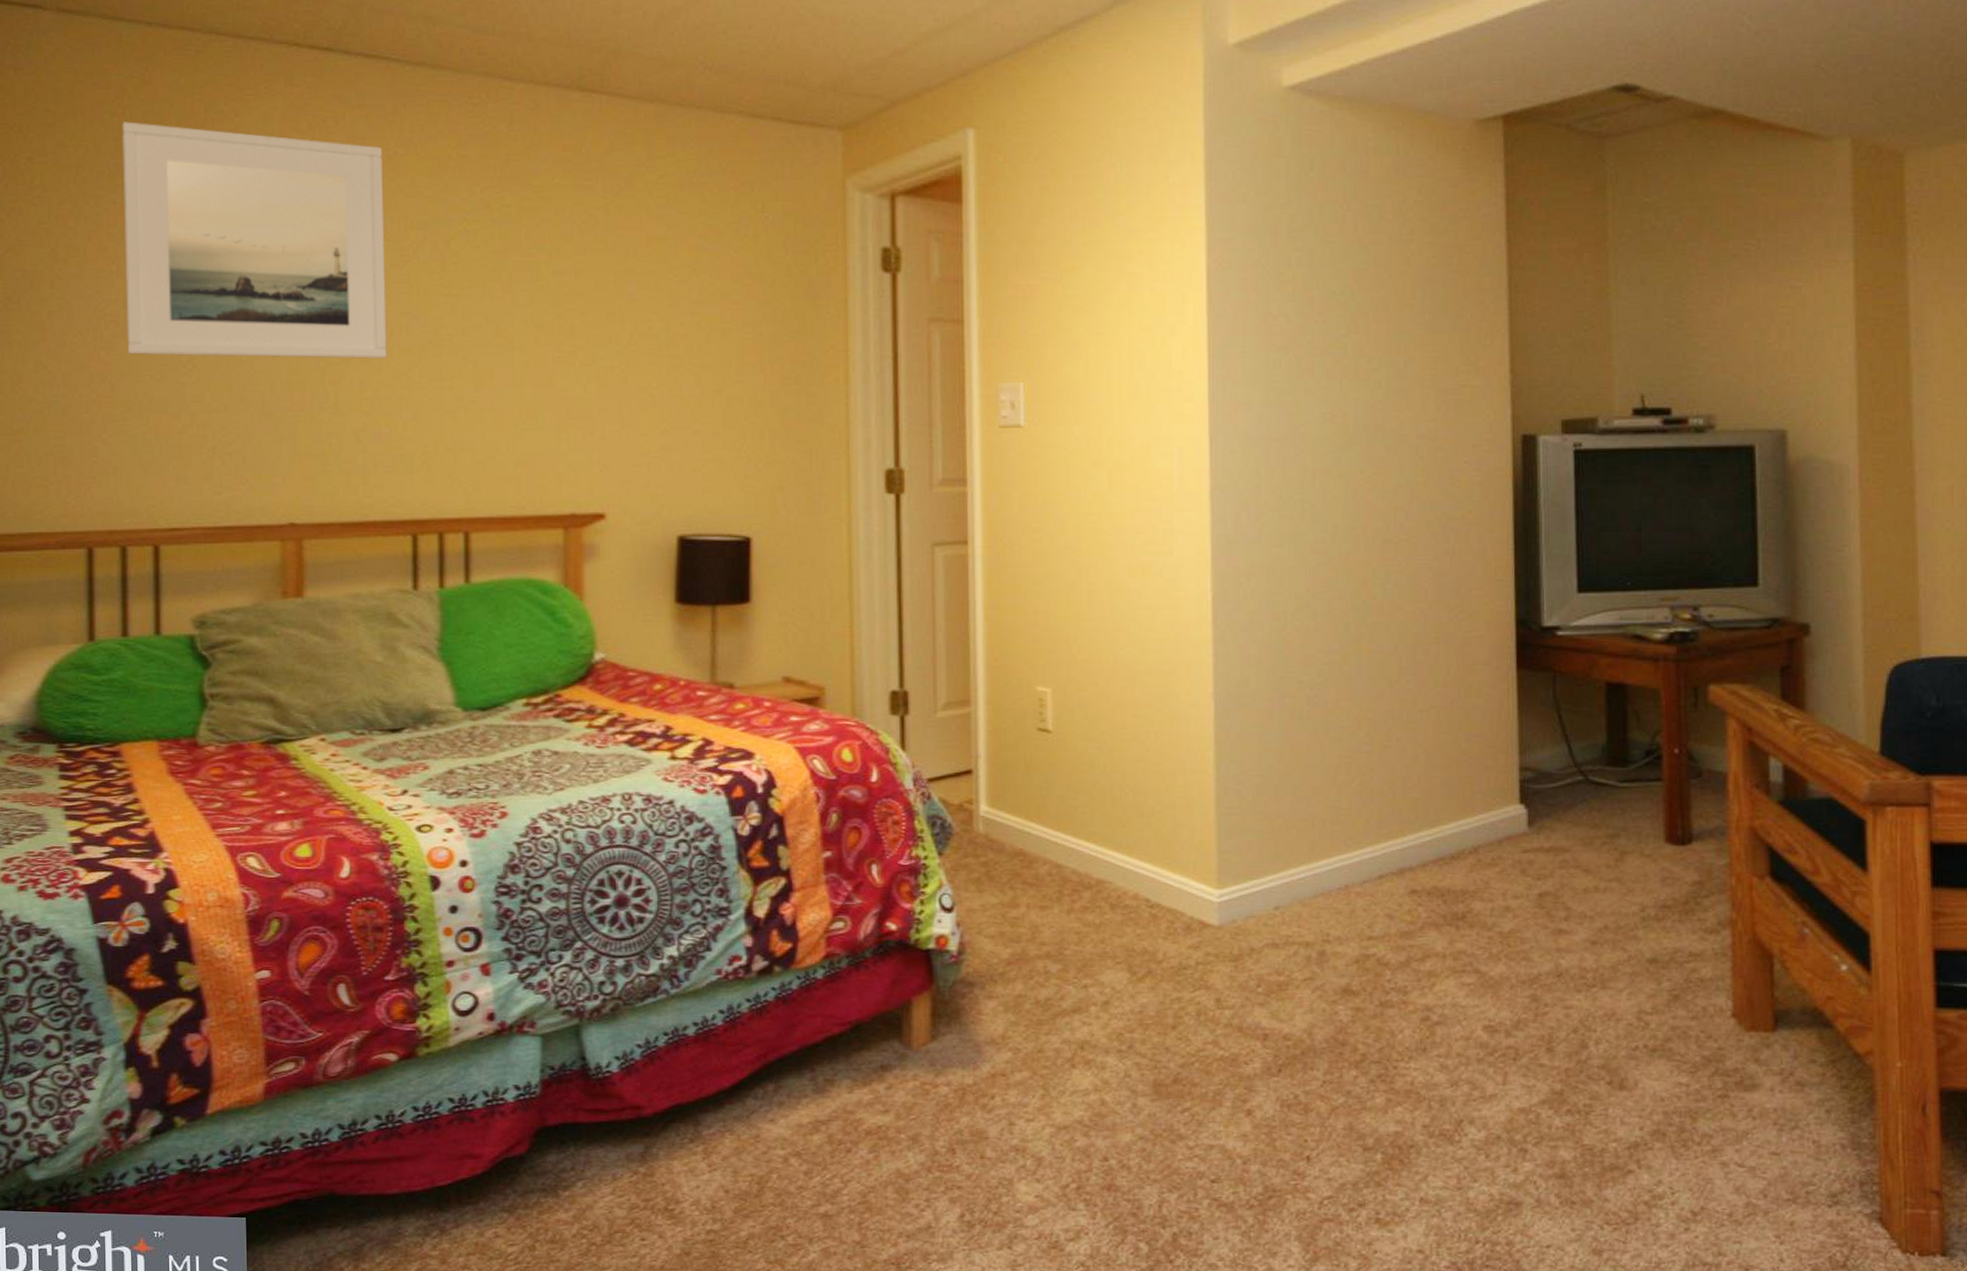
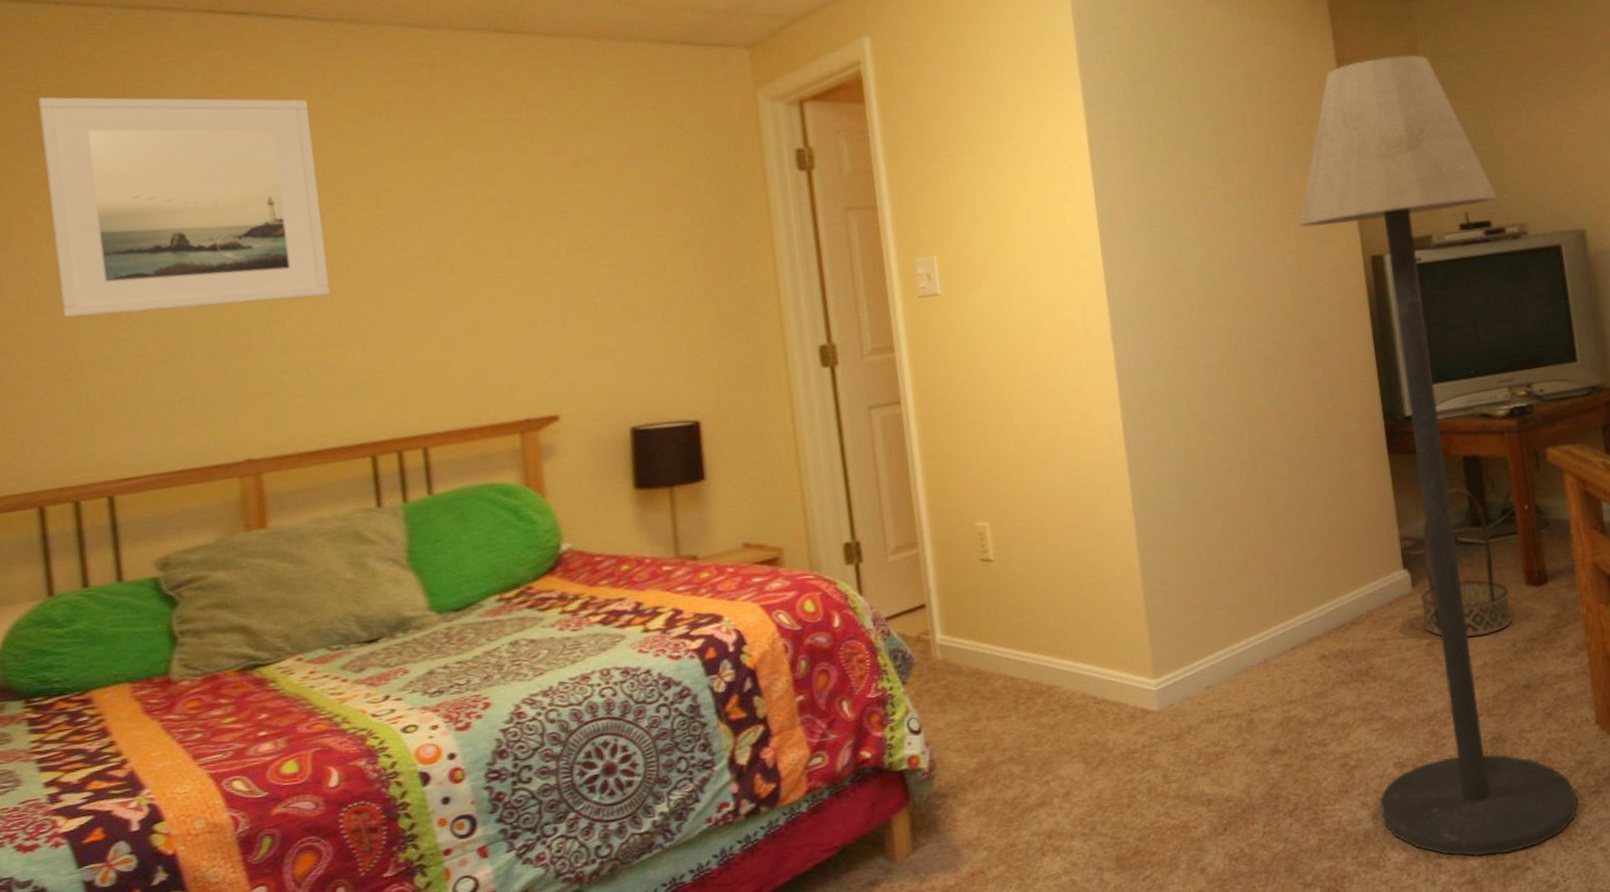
floor lamp: none [1440,201,1699,1150] -> present [1299,54,1577,856]
basket: none [1537,719,1644,895] -> present [1421,488,1512,638]

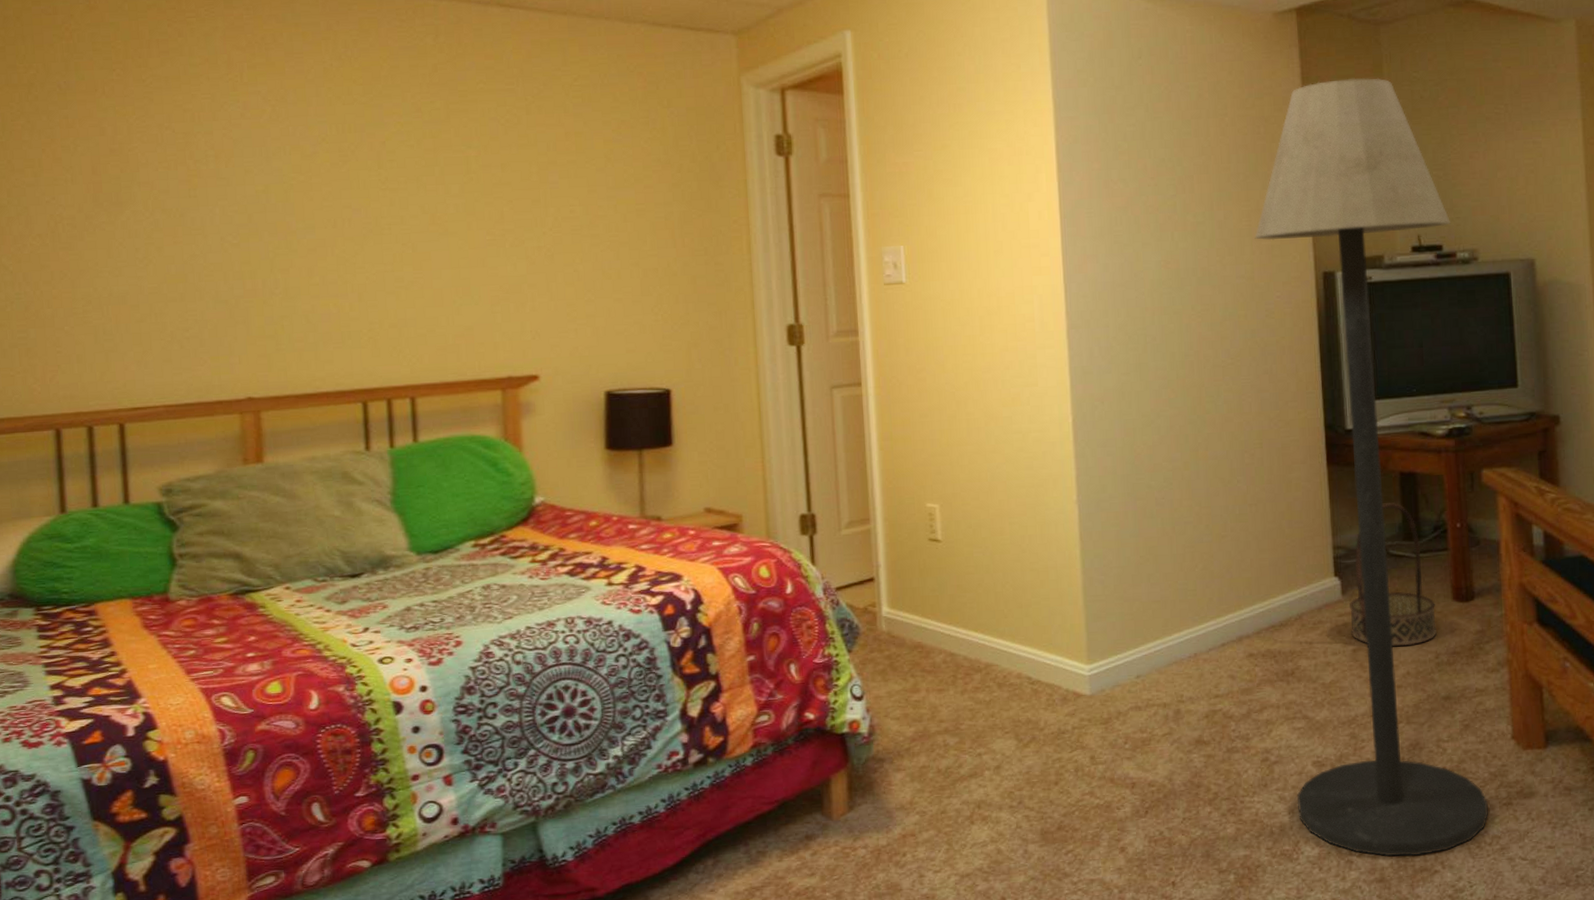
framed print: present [38,97,330,318] -> none [70,44,332,254]

